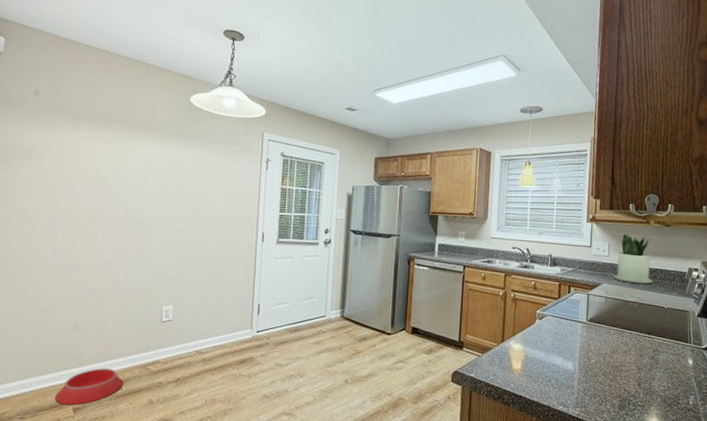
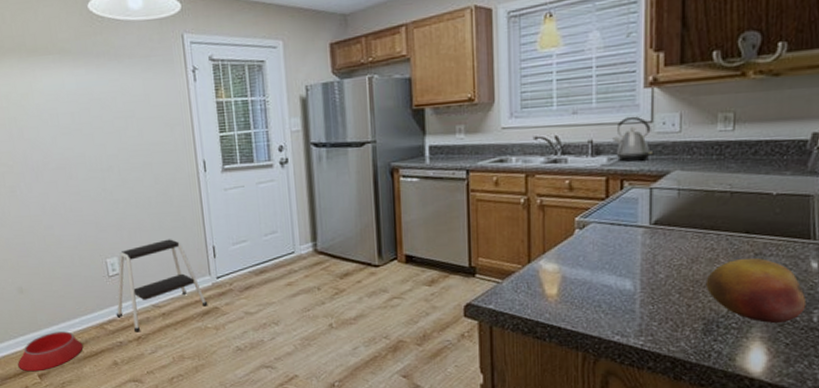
step stool: none [161,294,246,375] -> present [116,239,208,333]
kettle: none [565,241,591,274] -> present [612,116,654,162]
planter: present [613,234,653,285] -> none [689,93,753,166]
fruit: none [621,352,686,403] -> present [705,257,807,323]

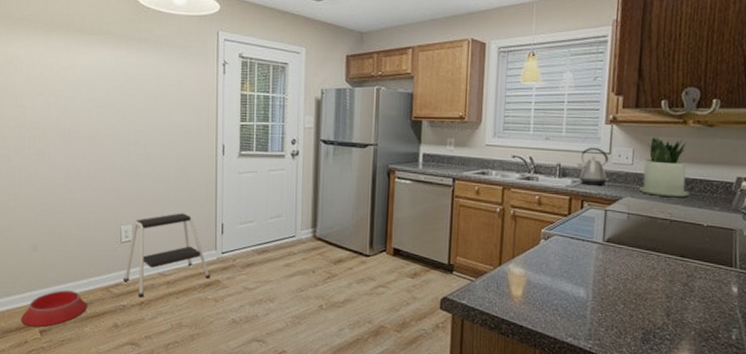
planter: none [689,93,753,166] -> present [638,137,689,198]
fruit: present [705,257,807,323] -> none [646,278,728,338]

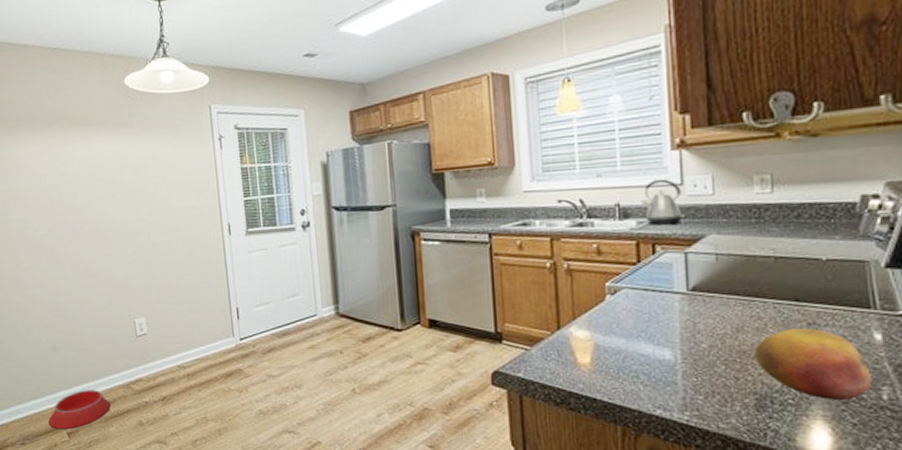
step stool: present [123,213,211,298] -> none [142,300,232,393]
planter: present [638,137,689,198] -> none [725,154,796,230]
fruit: none [646,278,728,338] -> present [754,327,873,400]

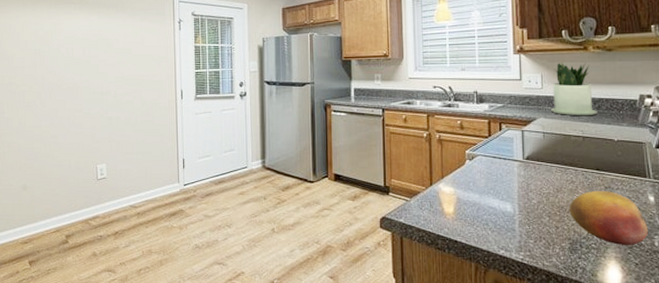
pet bowl: present [48,390,111,430] -> none [13,224,70,259]
kettle: present [641,179,686,225] -> none [492,75,523,109]
planter: none [725,154,796,230] -> present [550,62,597,116]

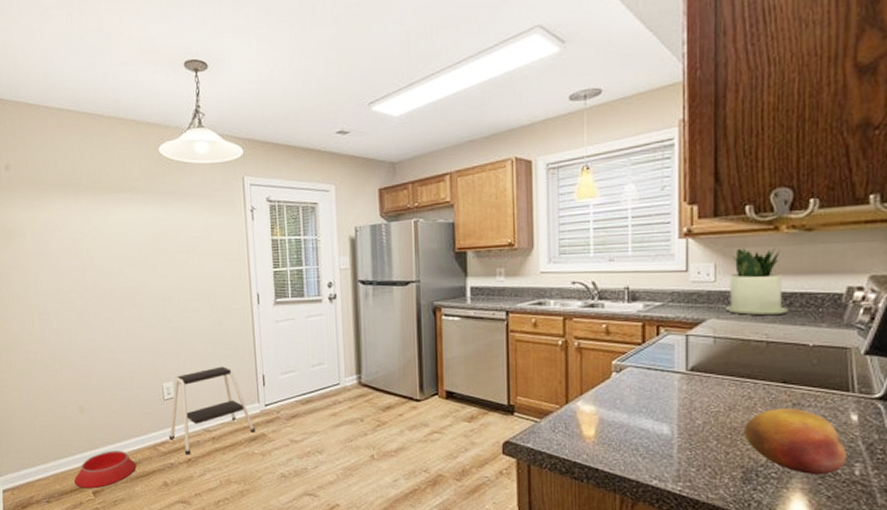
pet bowl: none [13,224,70,259] -> present [74,451,136,489]
step stool: none [99,151,175,228] -> present [168,366,256,455]

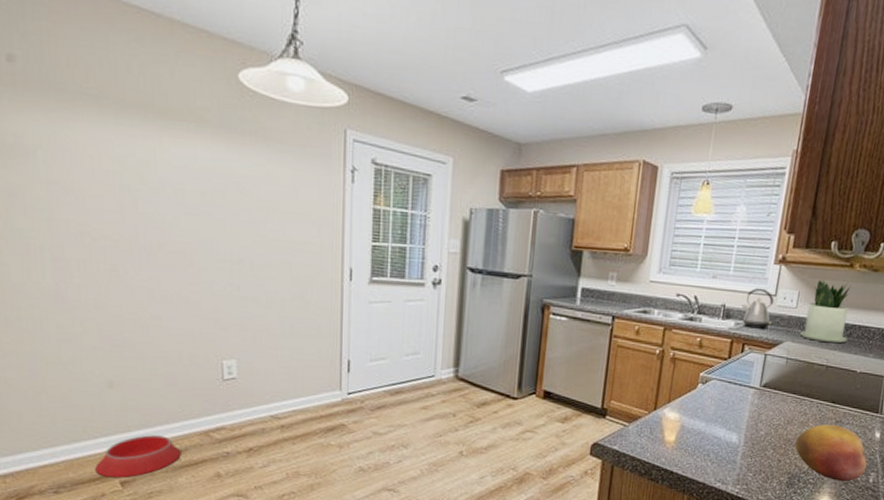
step stool: present [168,366,256,455] -> none [226,347,334,444]
kettle: none [648,265,689,309] -> present [741,288,774,329]

